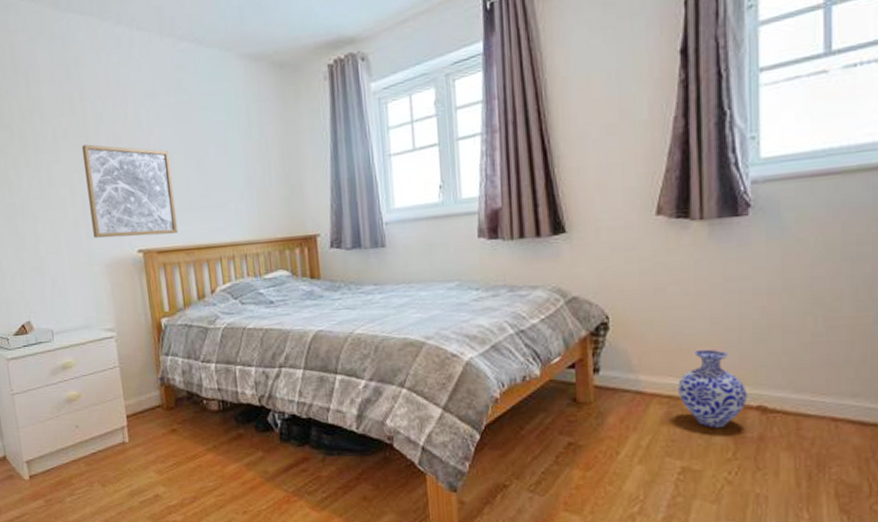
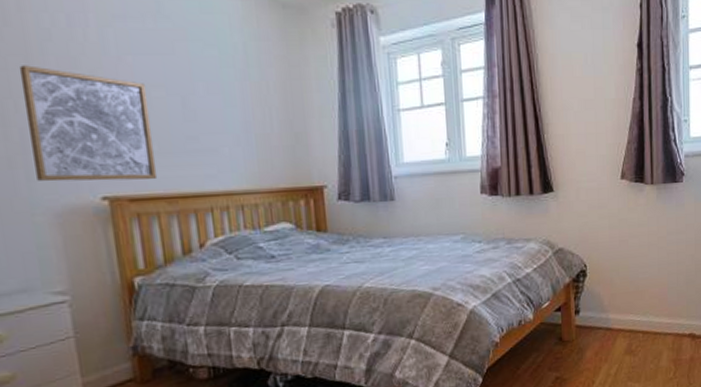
vase: present [678,349,748,429] -> none [636,290,683,354]

